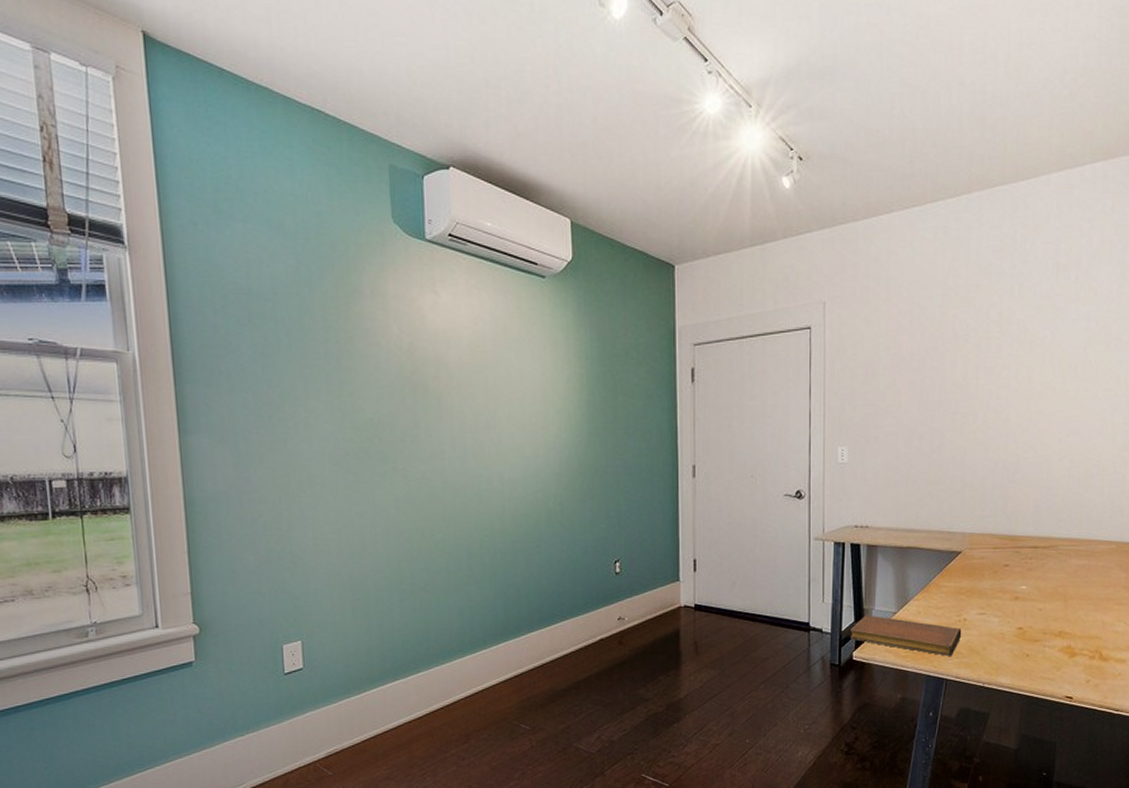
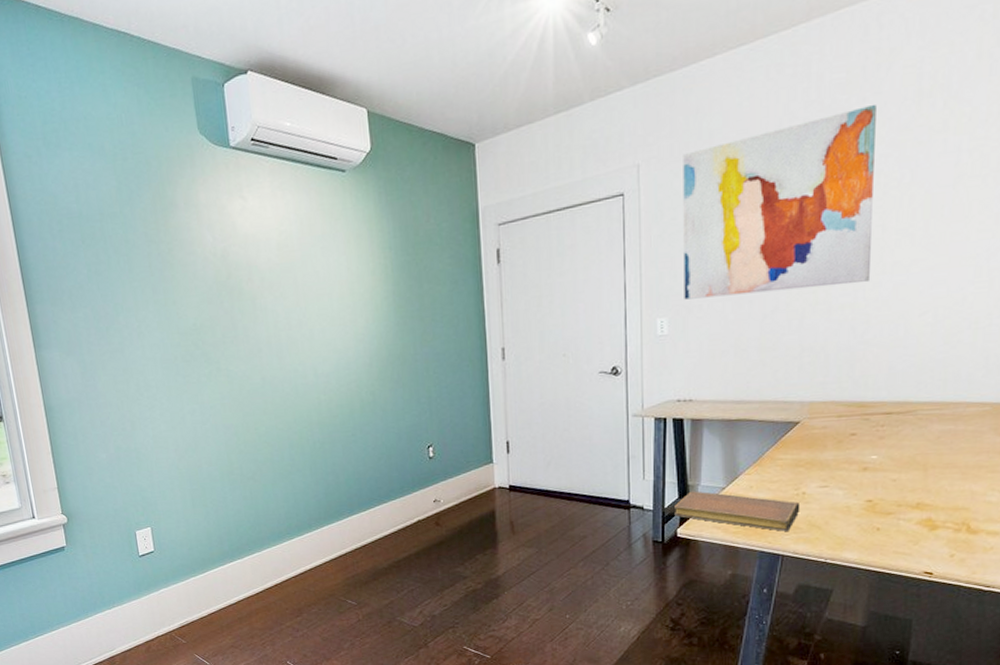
wall art: none [862,271,1024,431] -> present [683,104,876,300]

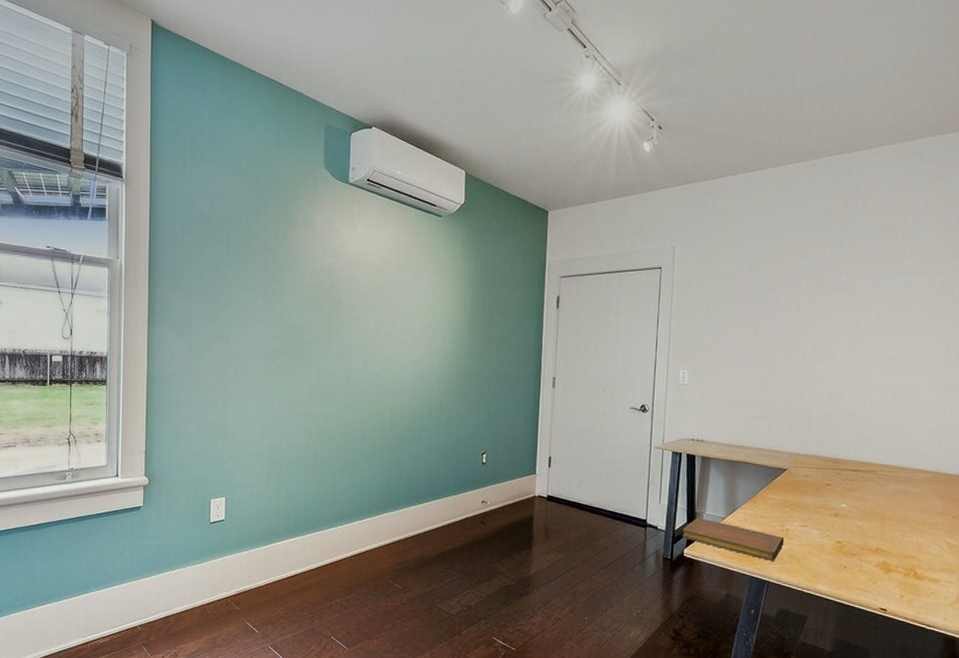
wall art: present [683,104,876,300] -> none [702,228,854,363]

